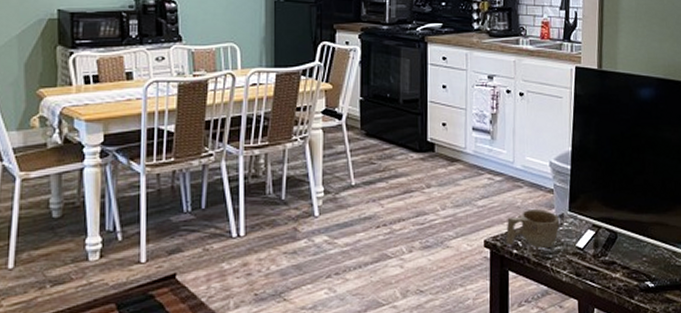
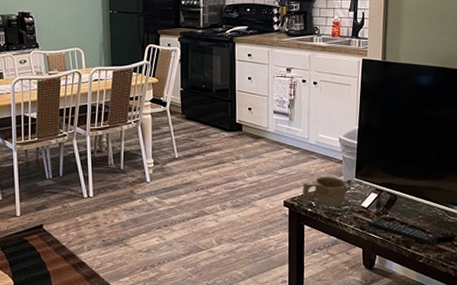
remote control: none [583,261,666,296] -> present [367,218,438,246]

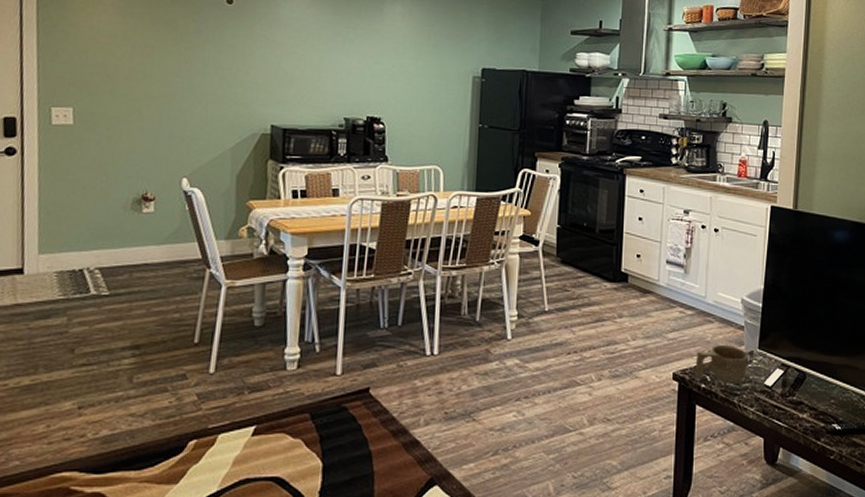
remote control: present [367,218,438,246] -> none [771,400,853,439]

